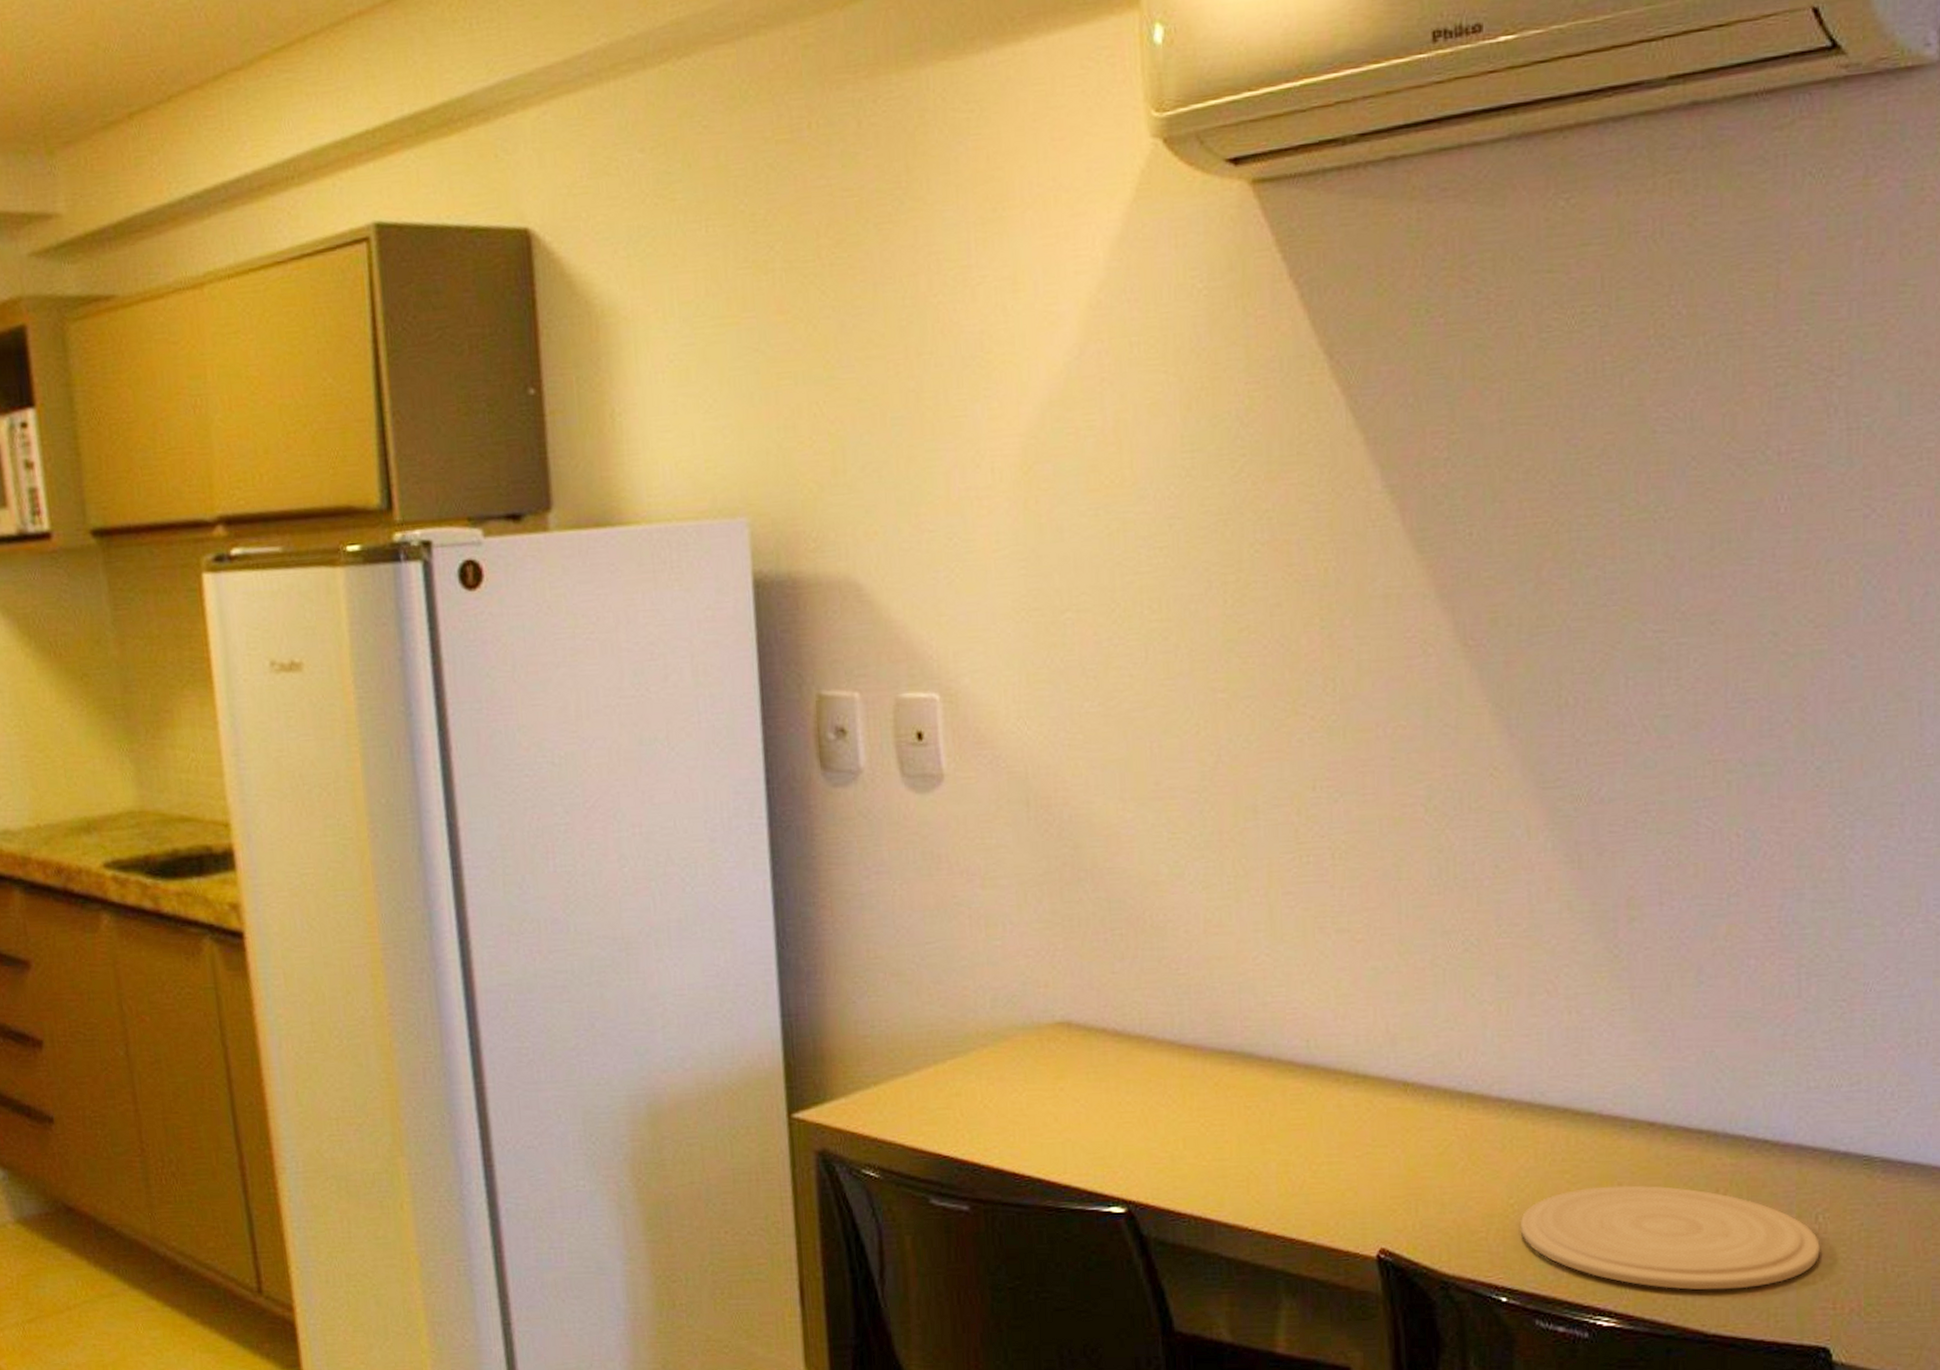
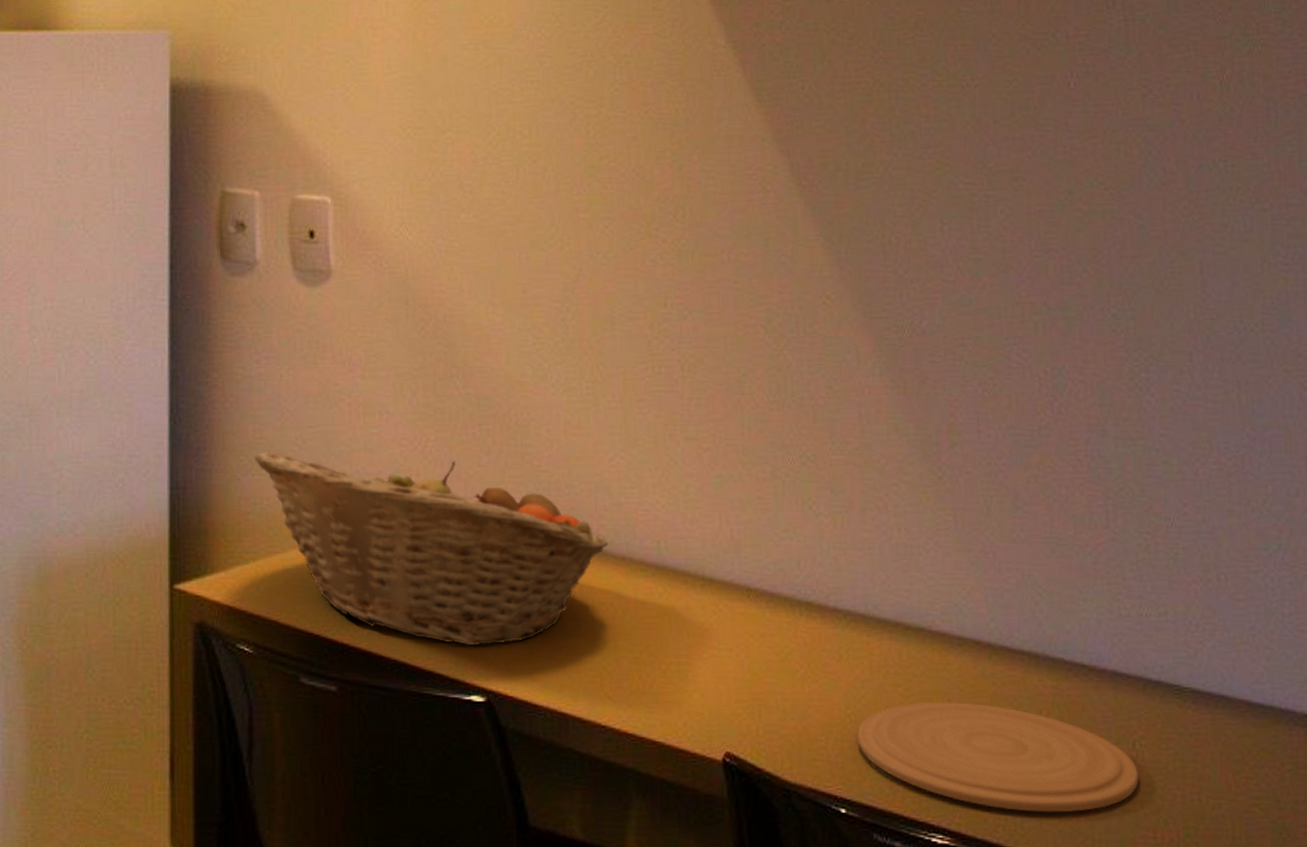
fruit basket: none [870,969,1254,1158] -> present [255,451,609,647]

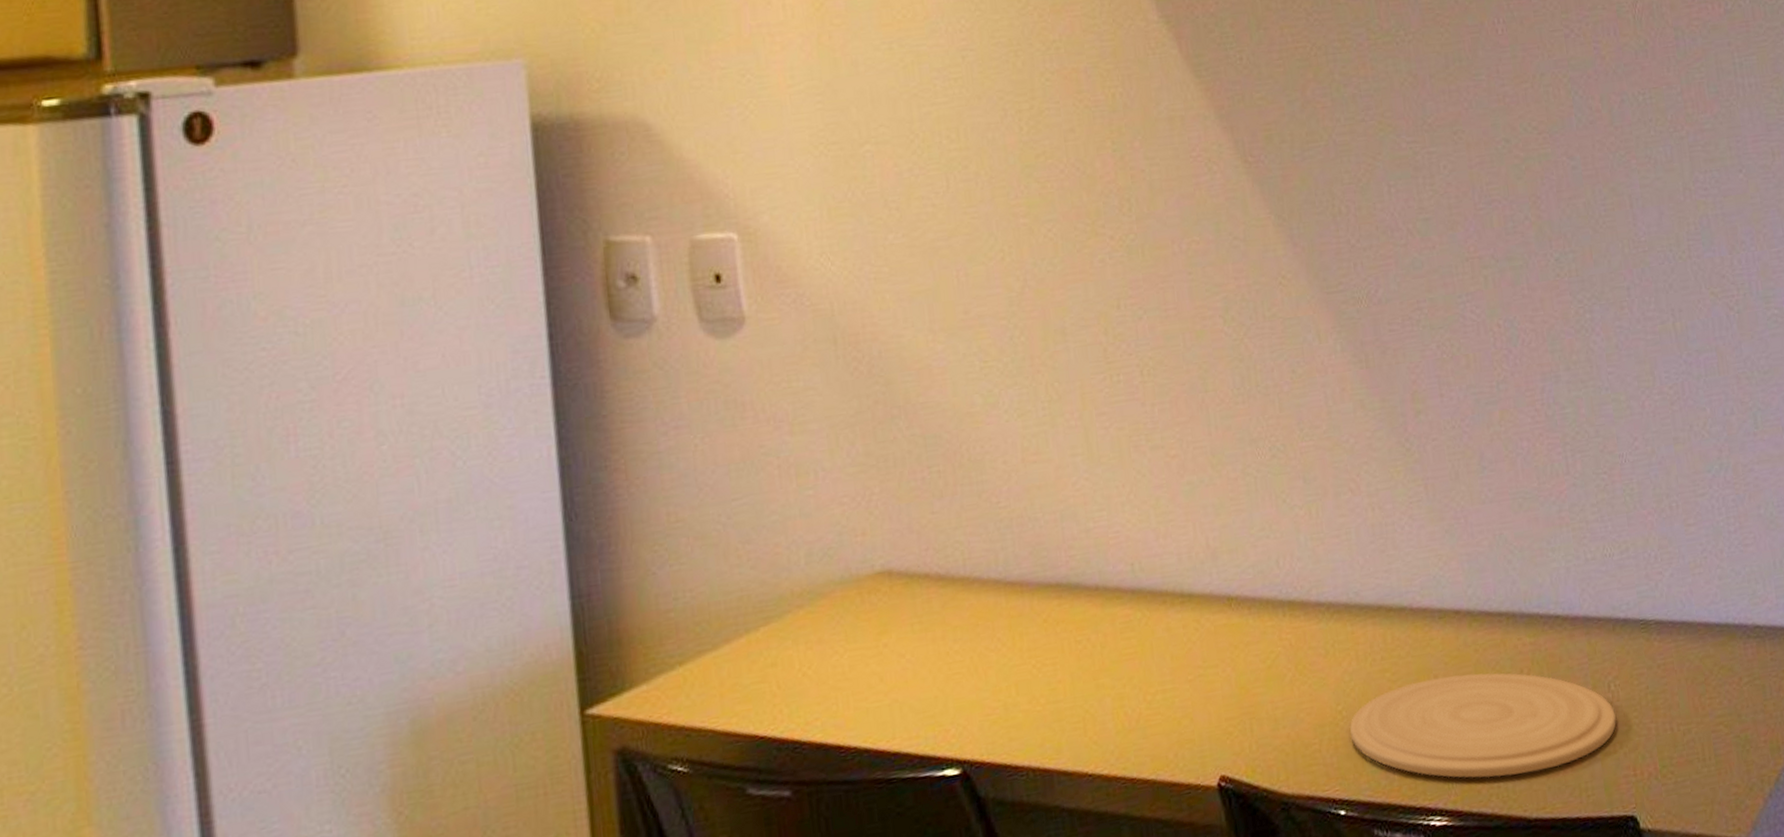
fruit basket: present [255,451,609,647] -> none [671,512,1080,717]

